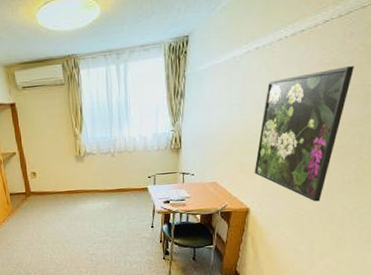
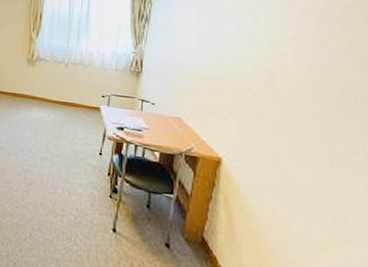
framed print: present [254,66,354,202] -> none [228,21,348,170]

